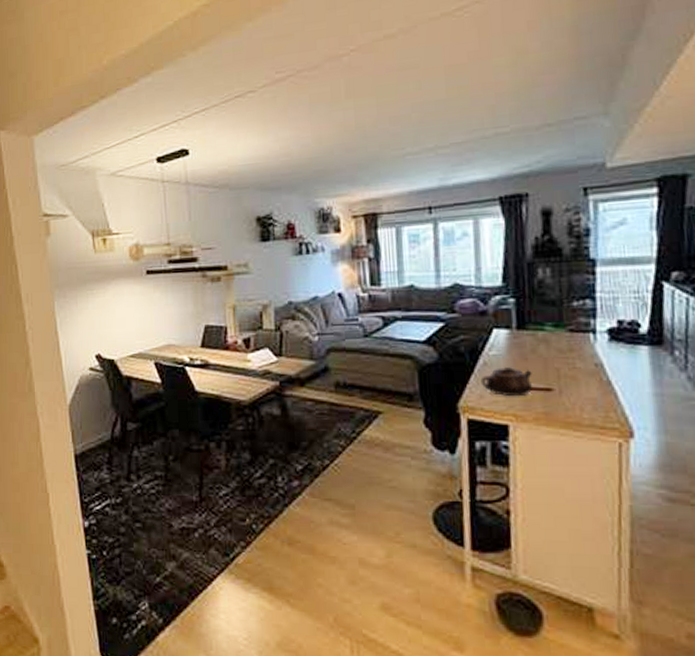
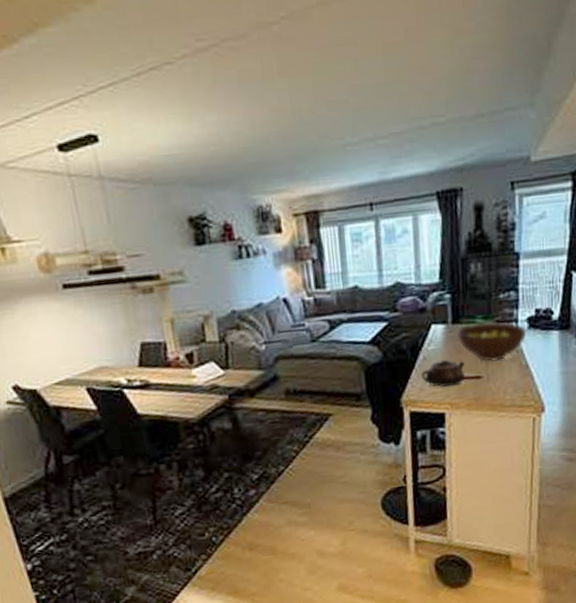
fruit bowl: none [521,330,608,374] -> present [456,322,527,362]

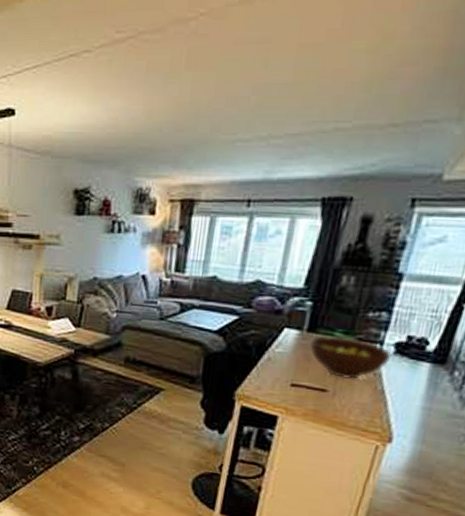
teapot: present [420,359,466,388] -> none [261,364,312,393]

